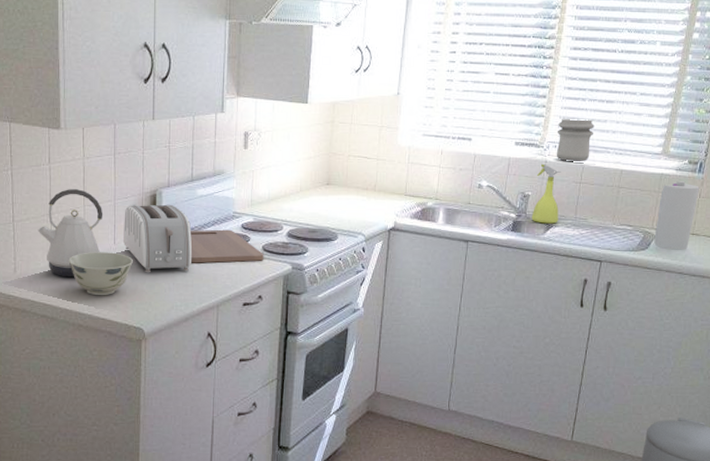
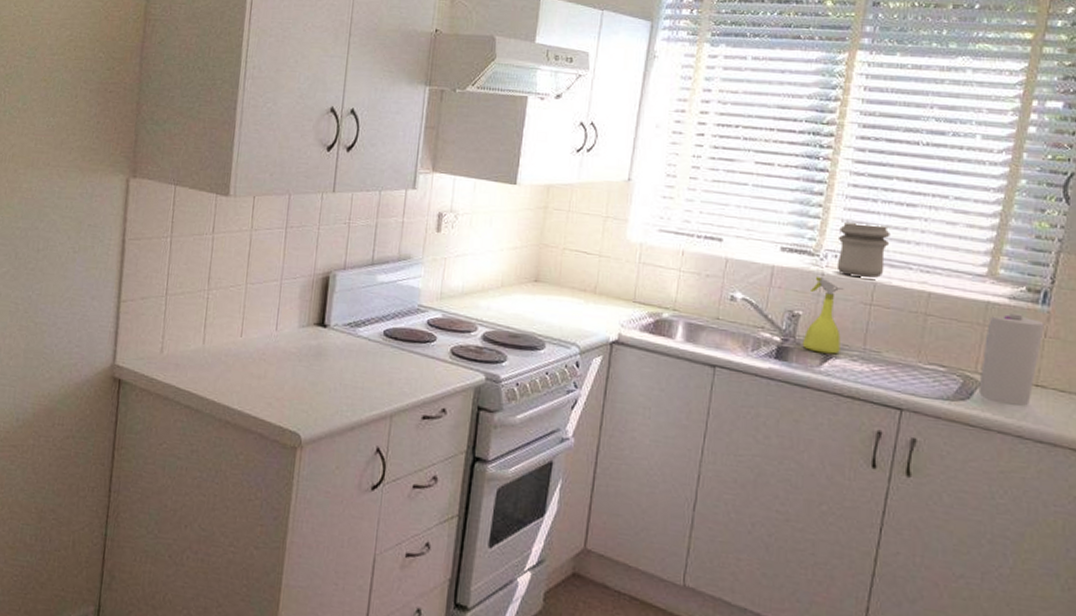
kettle: present [37,188,103,278] -> none [191,263,267,365]
bowl: present [68,252,133,296] -> none [222,336,296,390]
toaster: present [123,204,192,273] -> none [286,286,367,371]
cutting board: present [189,229,264,263] -> none [362,322,452,367]

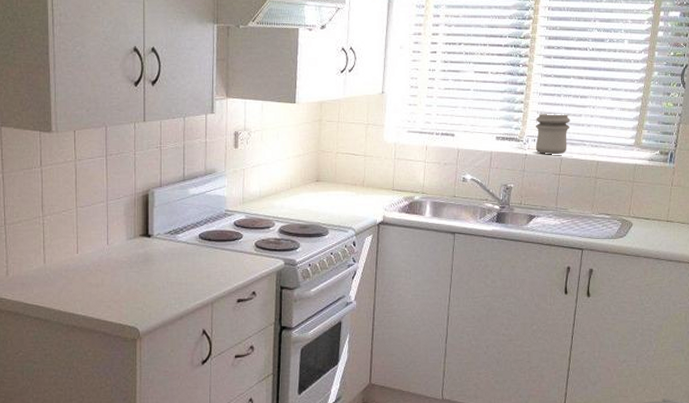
spray bottle: present [802,277,844,355] -> none [514,157,541,214]
paper towel holder: present [979,312,1044,406] -> none [631,170,671,237]

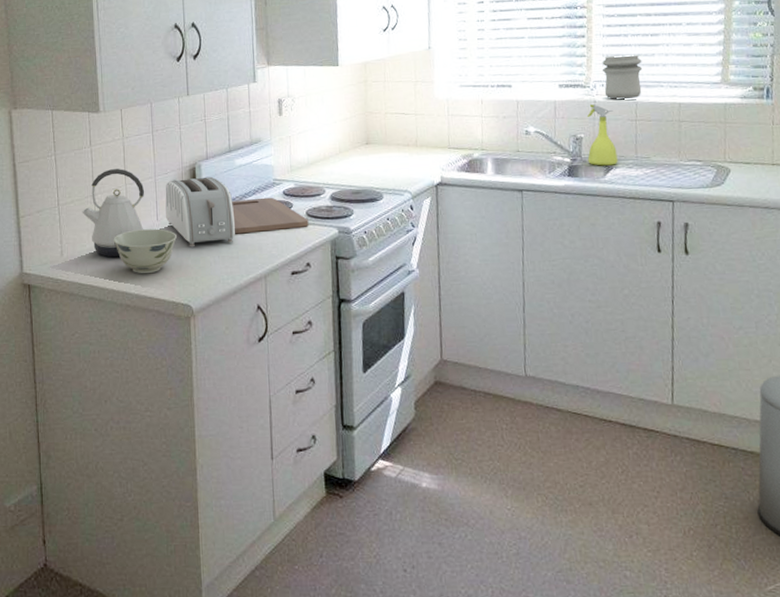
kettle: none [30,190,96,279] -> present [82,168,145,258]
bowl: none [61,253,126,297] -> present [113,229,177,274]
toaster: none [117,204,185,272] -> present [165,176,235,248]
cutting board: none [182,227,257,261] -> present [231,197,309,234]
spray bottle: none [514,157,541,214] -> present [587,104,618,166]

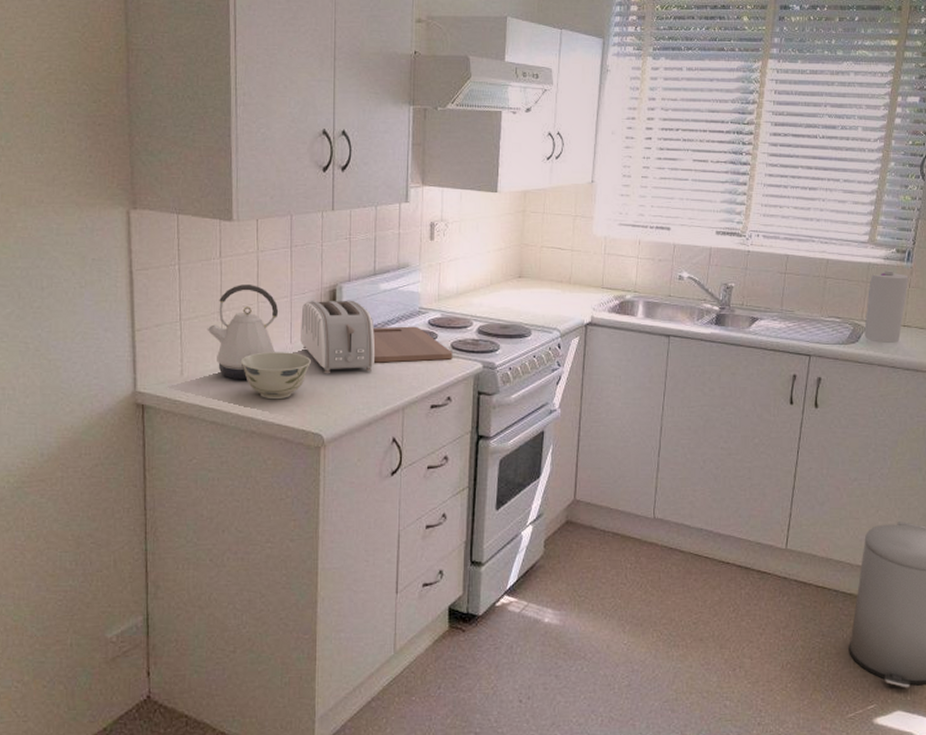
spray bottle: present [587,104,618,166] -> none [735,254,765,317]
jar: present [601,55,643,100] -> none [759,207,798,252]
paper towel holder: none [728,108,772,184] -> present [864,269,909,343]

